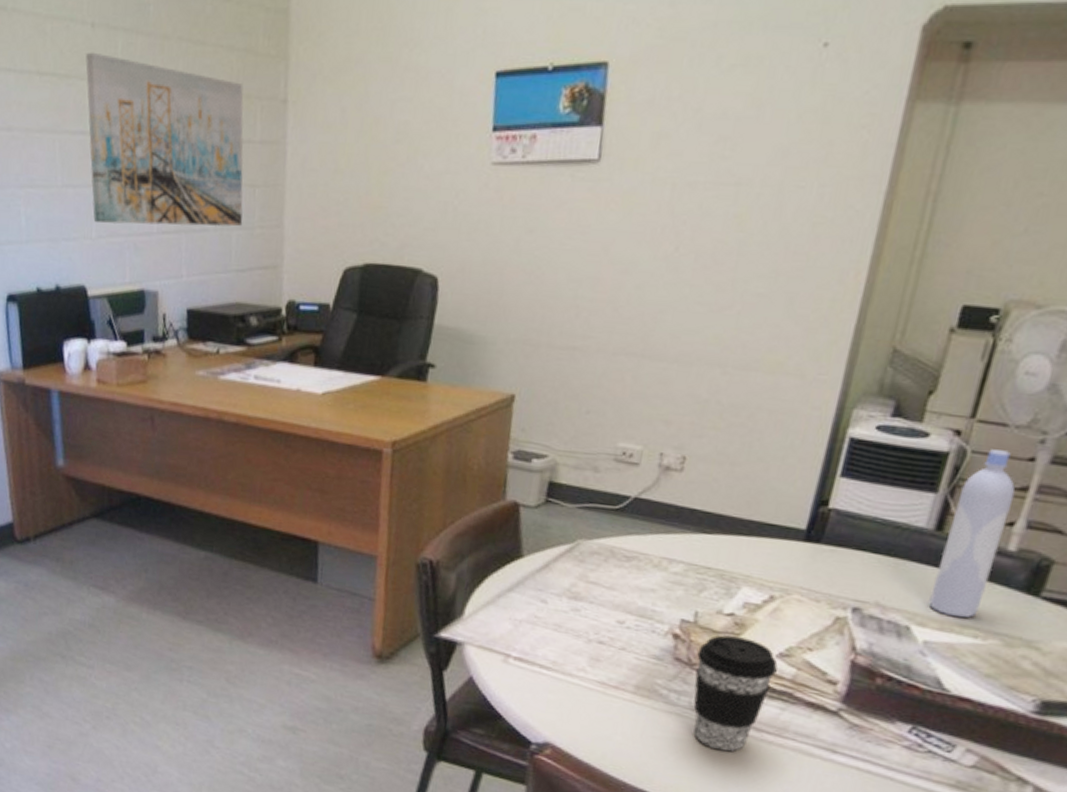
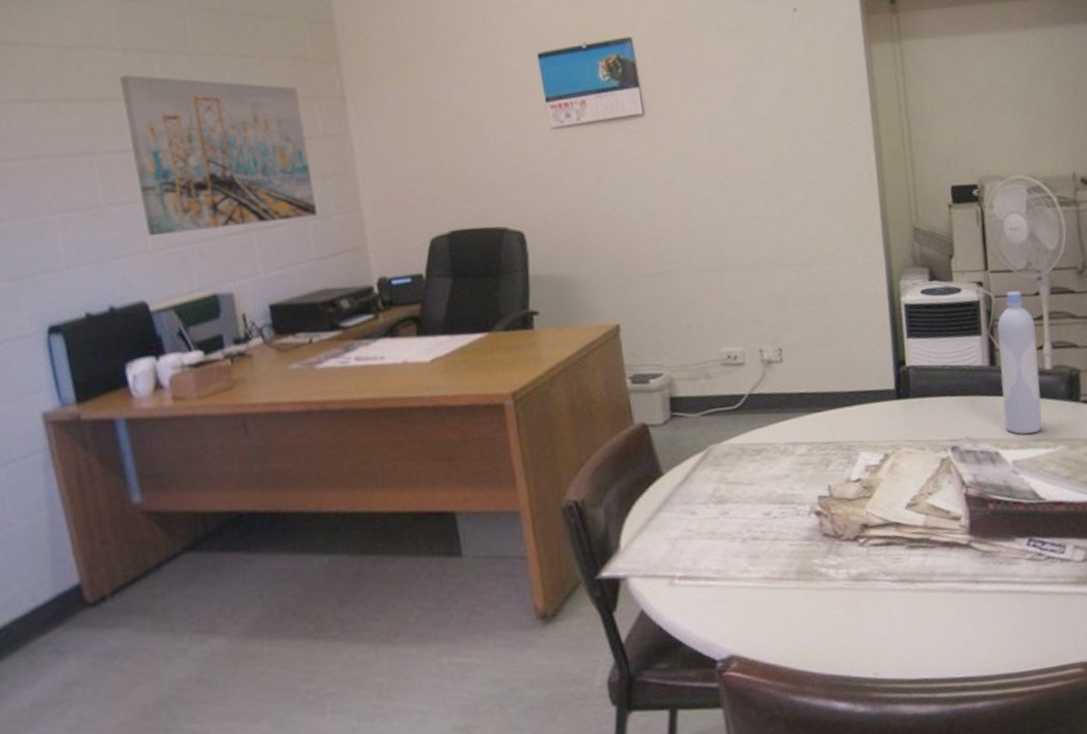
coffee cup: present [693,635,778,751] -> none [840,498,910,612]

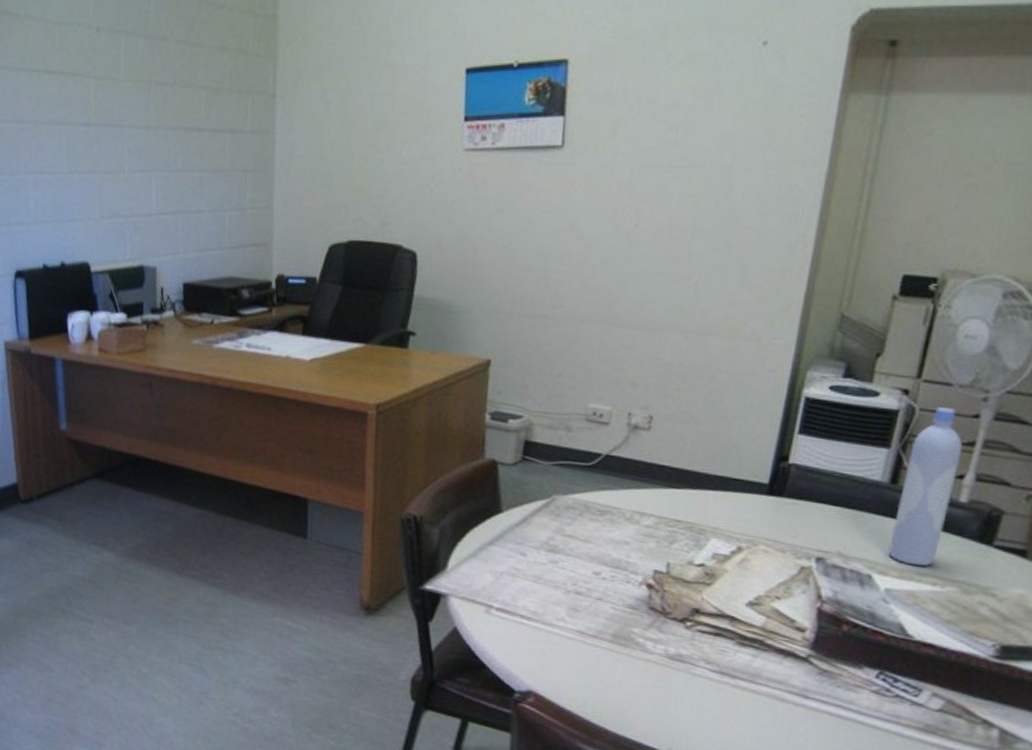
wall art: present [120,74,318,236] -> none [91,53,236,208]

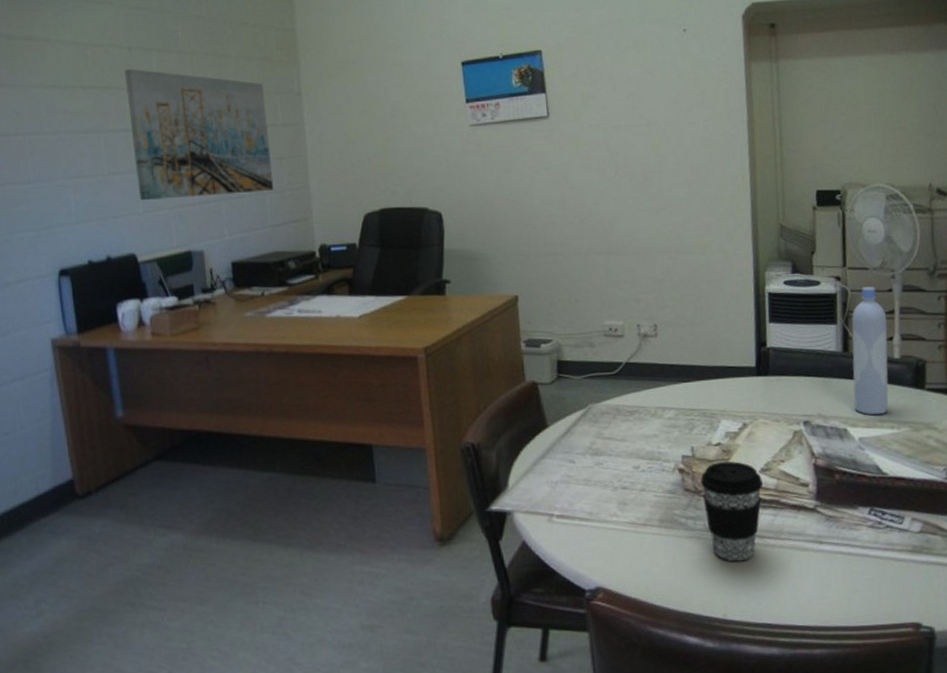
wall art: none [91,53,236,208] -> present [125,68,274,201]
coffee cup: none [669,585,748,698] -> present [700,461,763,562]

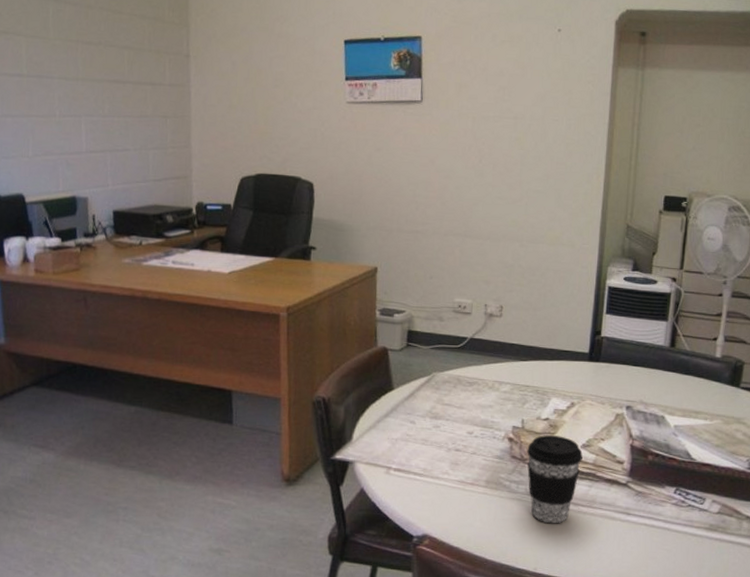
wall art: present [125,68,274,201] -> none [21,15,158,147]
bottle: present [851,287,889,416] -> none [674,290,714,407]

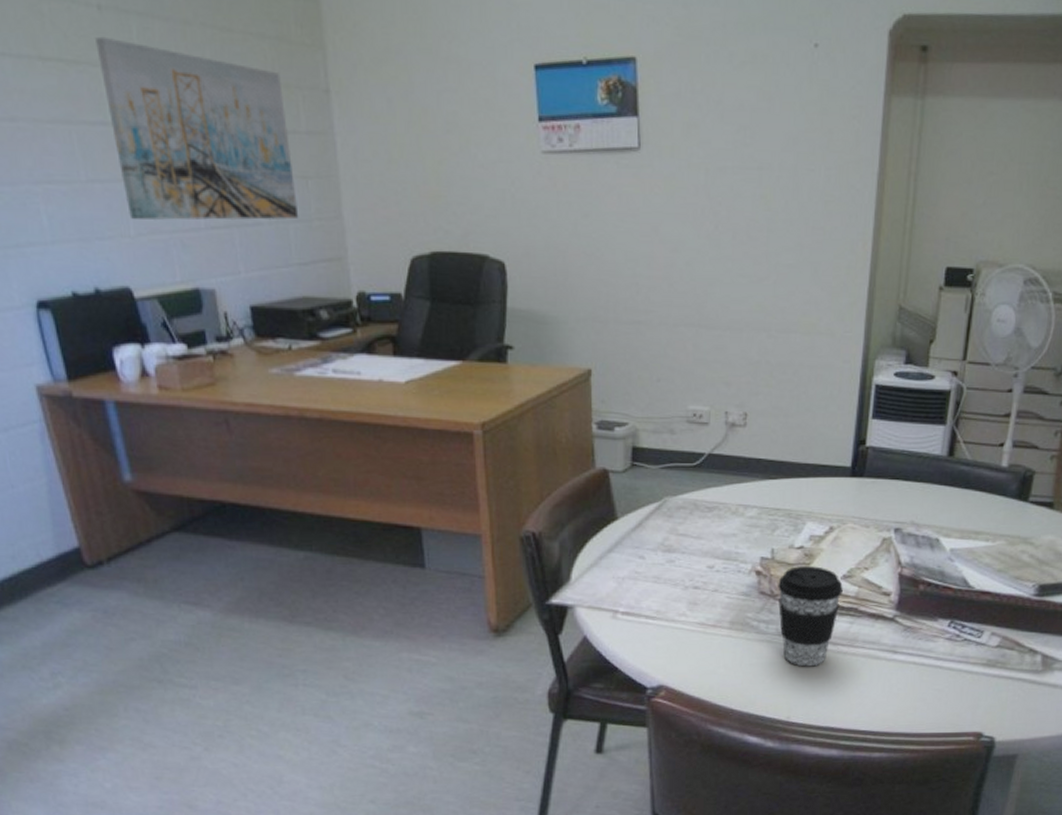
wall art: none [21,15,158,147] -> present [95,36,299,220]

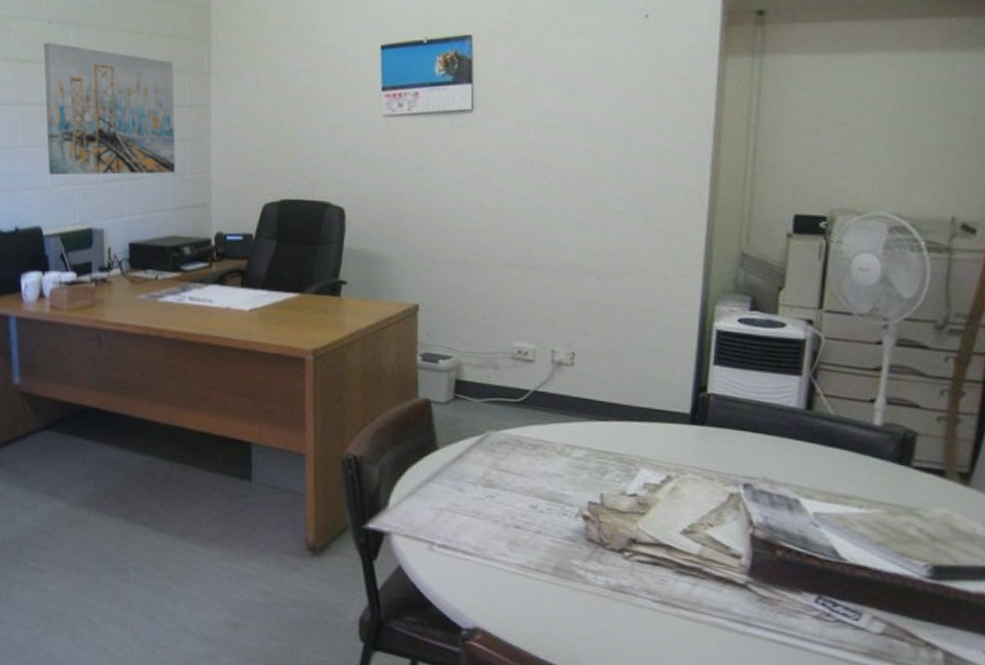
coffee cup: present [778,566,843,667] -> none [608,515,683,629]

